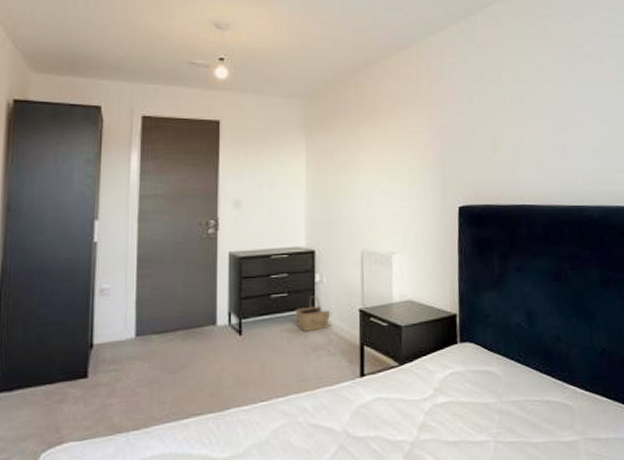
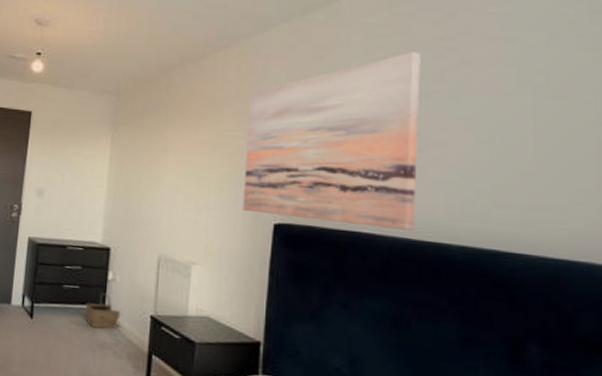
wall art: none [429,48,564,199] -> present [242,52,421,231]

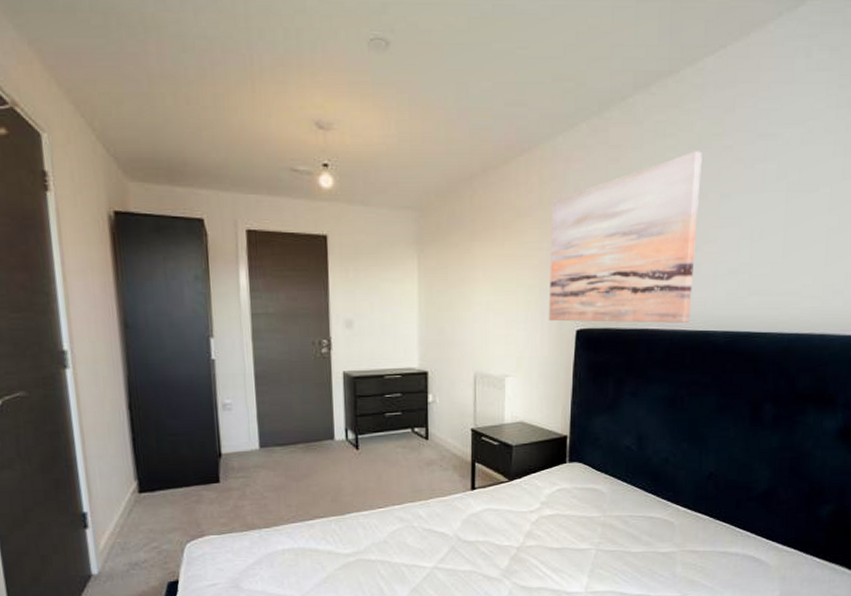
basket: present [85,293,122,329] -> none [409,415,445,448]

